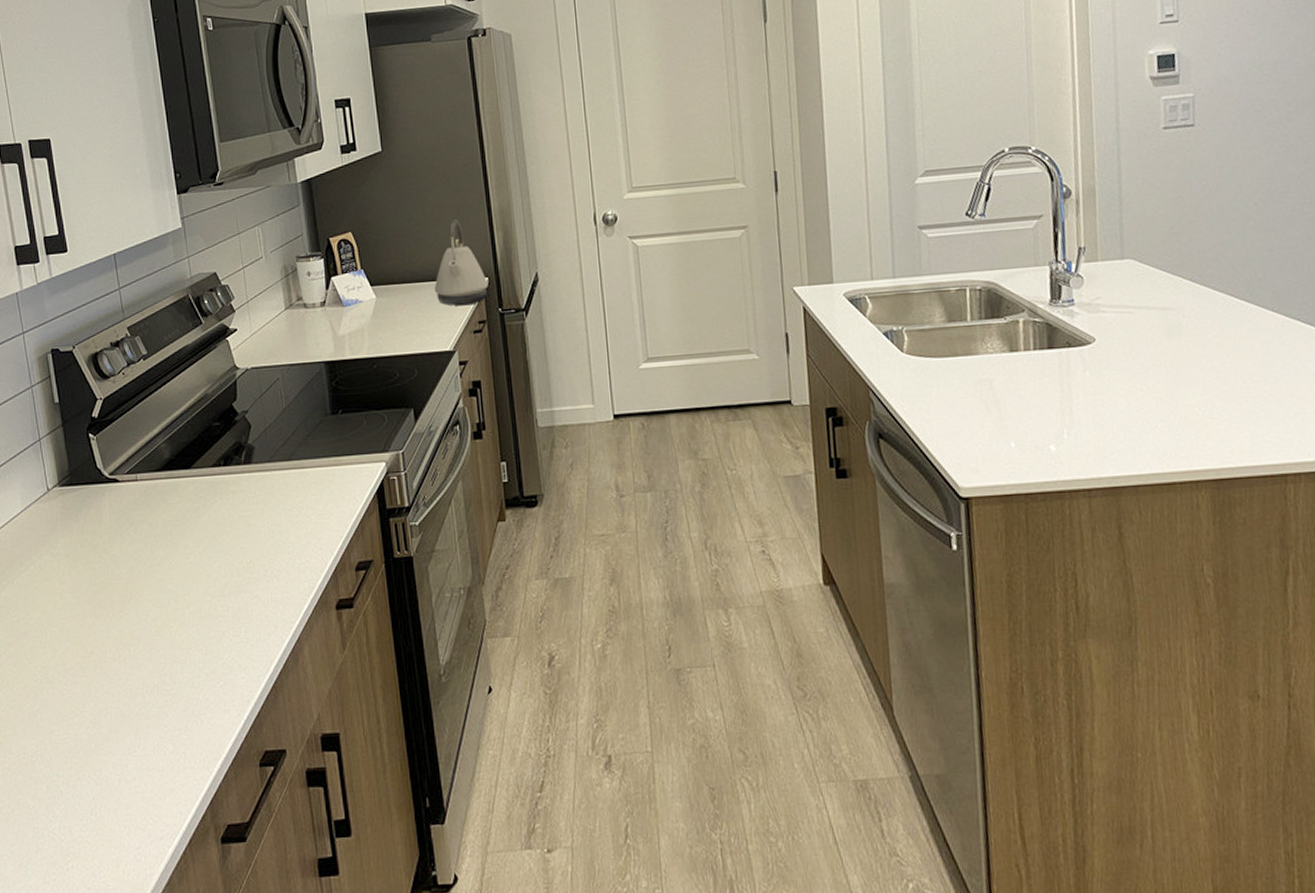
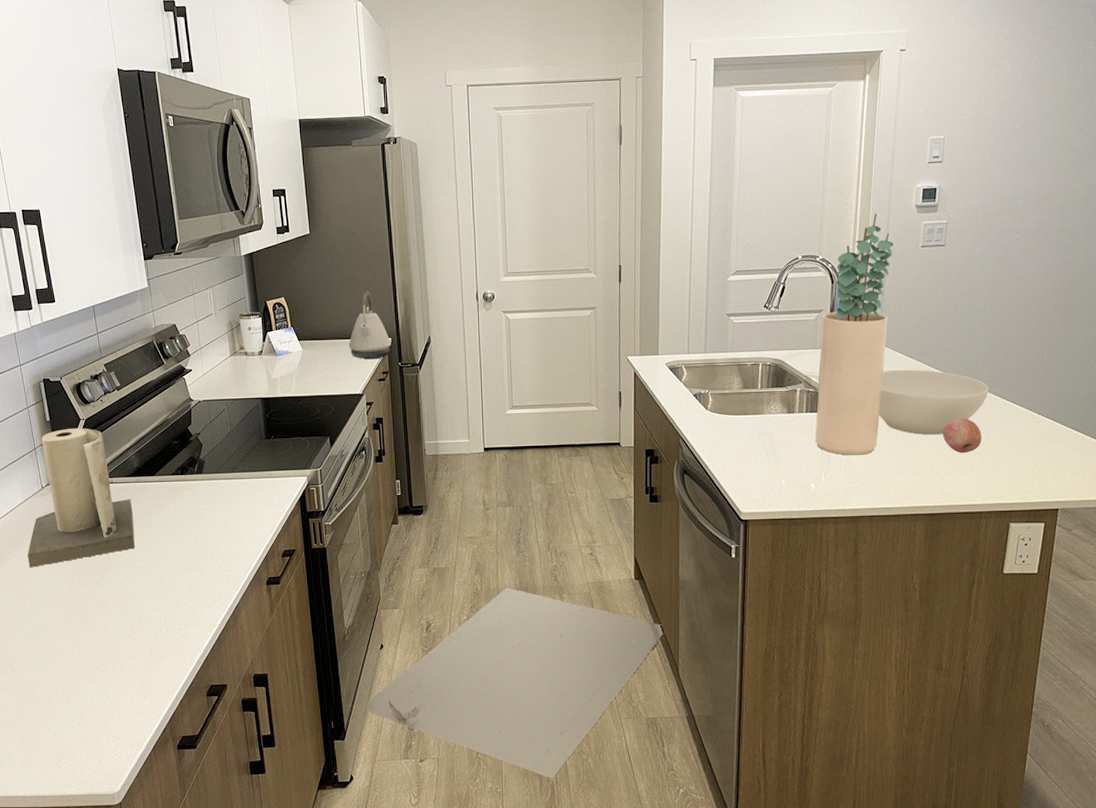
paper towel roll: none [28,409,165,597] -> present [27,427,135,567]
door mat: none [469,601,870,873] -> present [364,587,665,779]
vase: none [1042,89,1134,405] -> present [815,213,894,455]
bowl: none [1129,286,1276,373] -> present [878,369,989,435]
fruit: none [1219,348,1275,395] -> present [942,418,982,453]

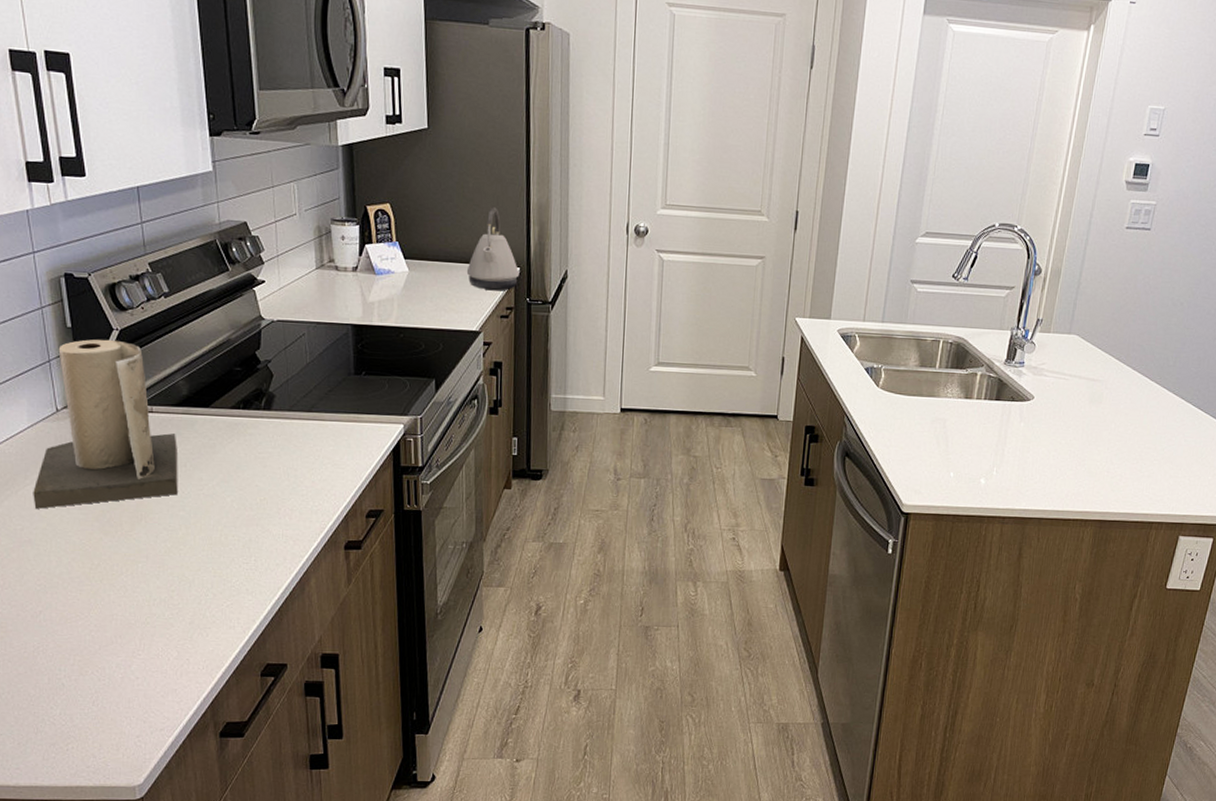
door mat: present [364,587,665,779] -> none [454,570,807,786]
vase: present [815,213,894,455] -> none [990,184,1098,452]
bowl: present [878,369,989,435] -> none [1060,360,1176,436]
fruit: present [942,418,982,453] -> none [1123,420,1163,458]

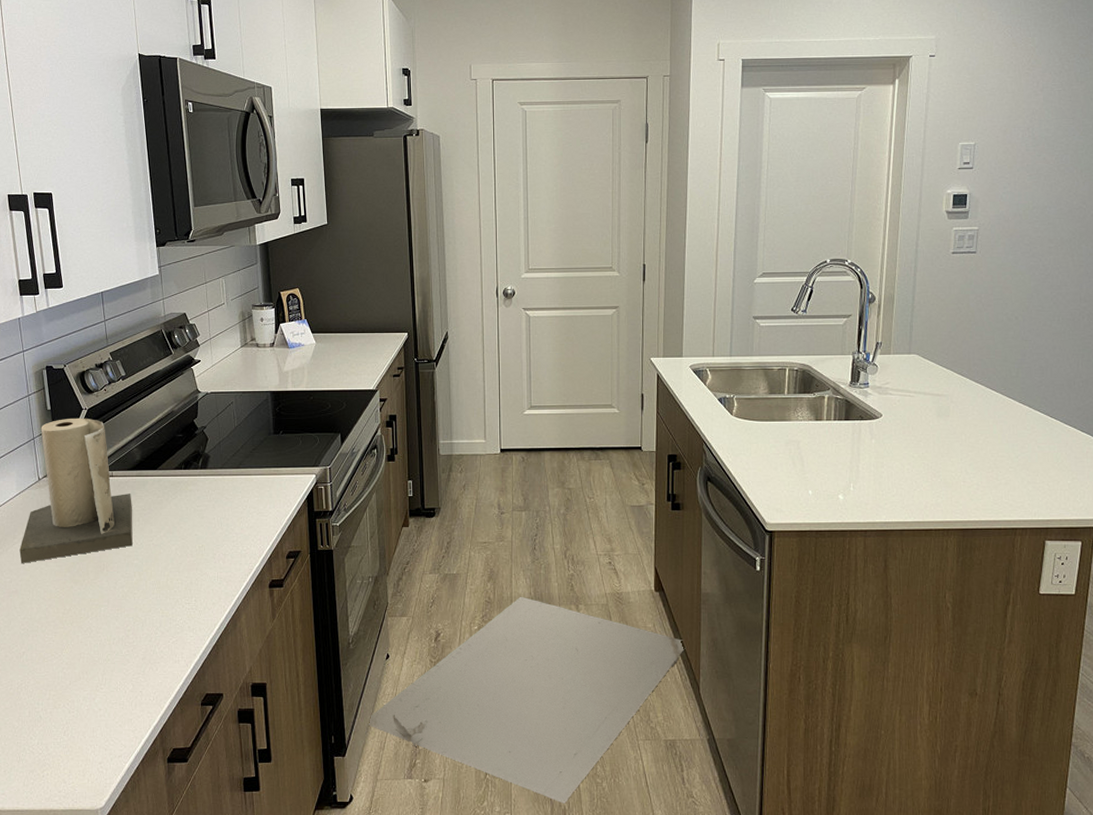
door mat: none [454,570,807,786] -> present [366,596,686,804]
kettle: present [466,207,520,291] -> none [363,284,408,354]

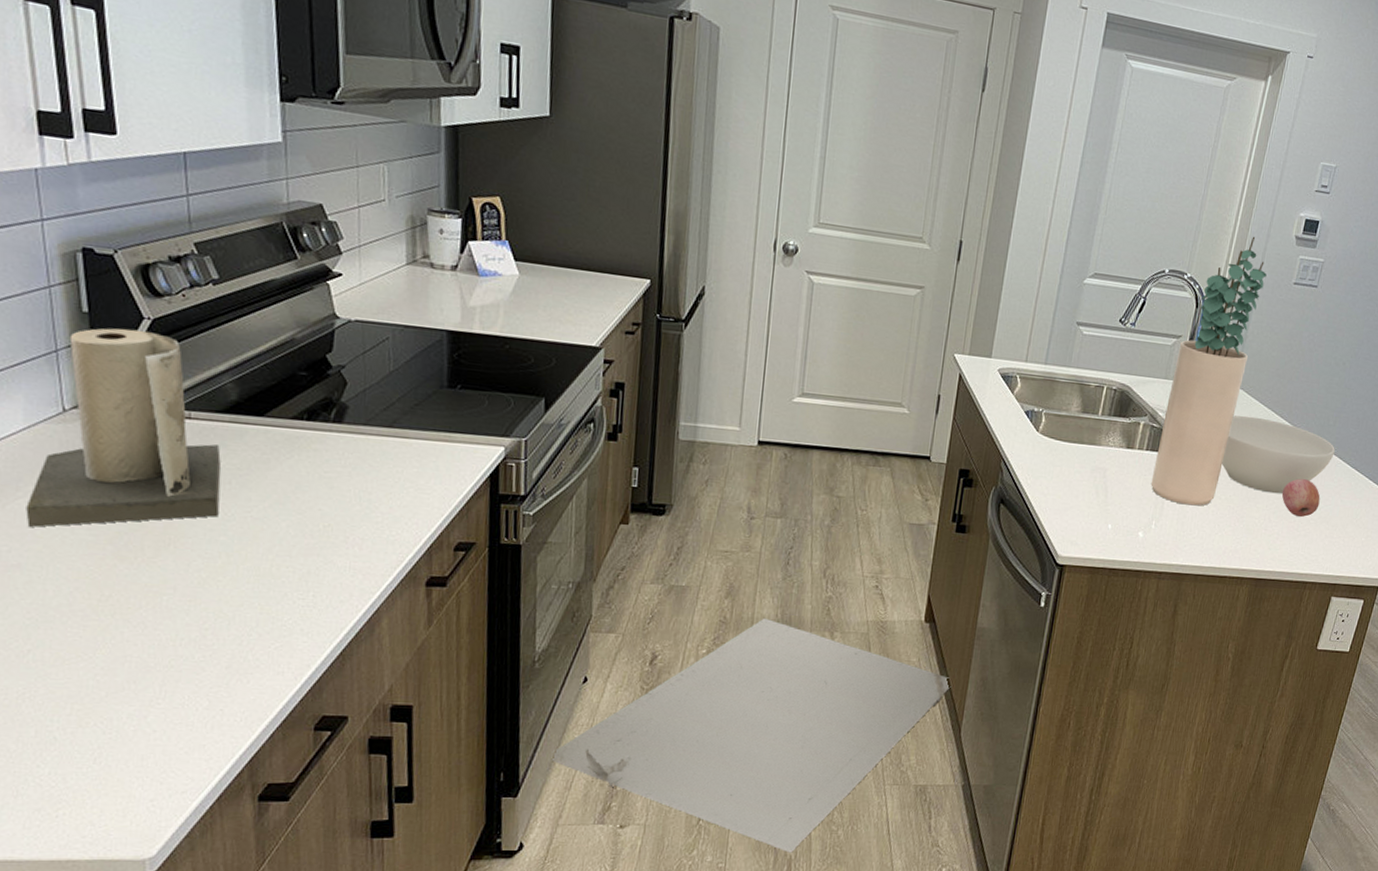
vase: none [843,218,924,466] -> present [1151,236,1267,506]
bowl: none [909,378,1022,447] -> present [1221,415,1335,494]
fruit: none [974,430,1016,466] -> present [1281,479,1320,517]

